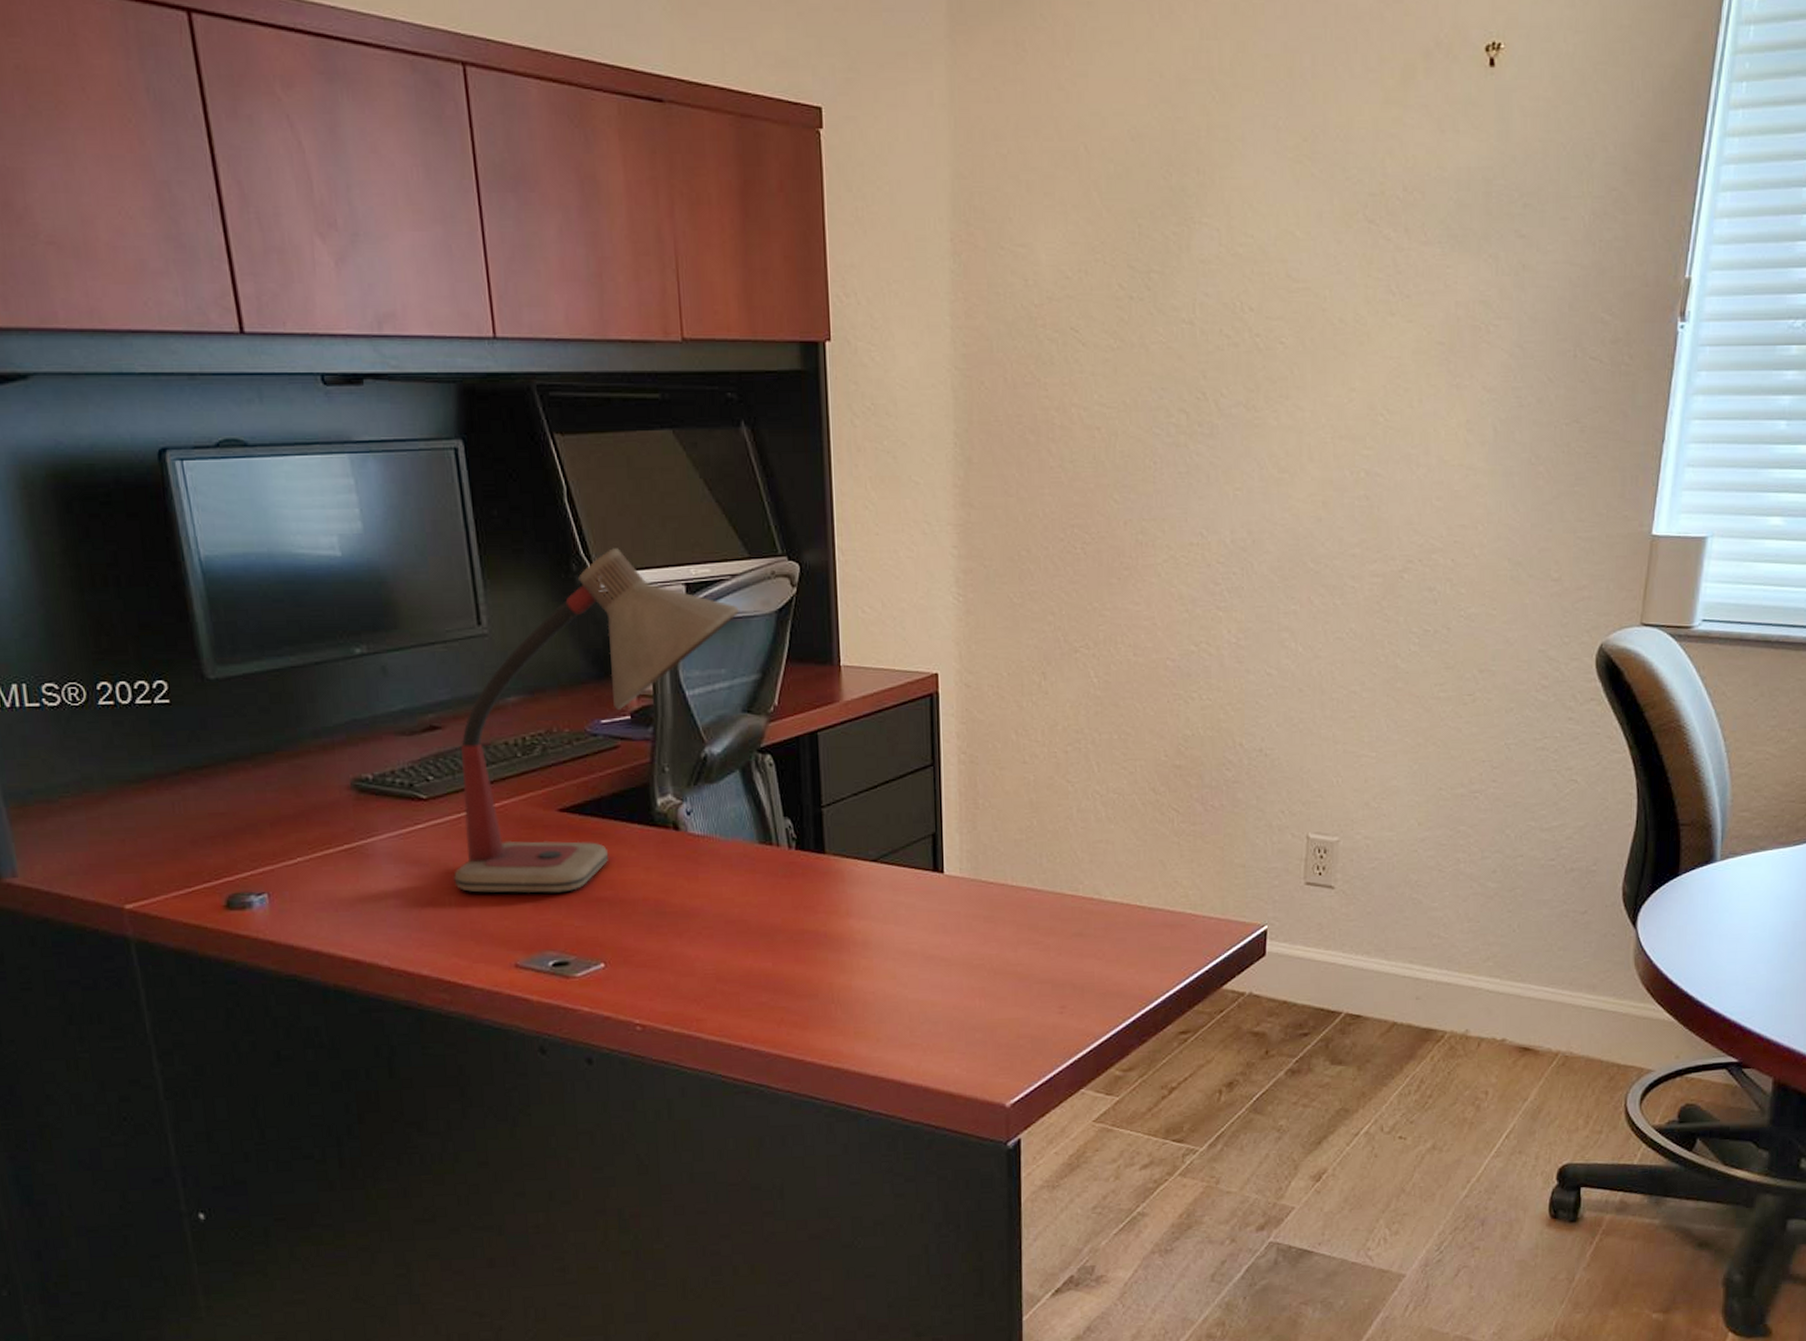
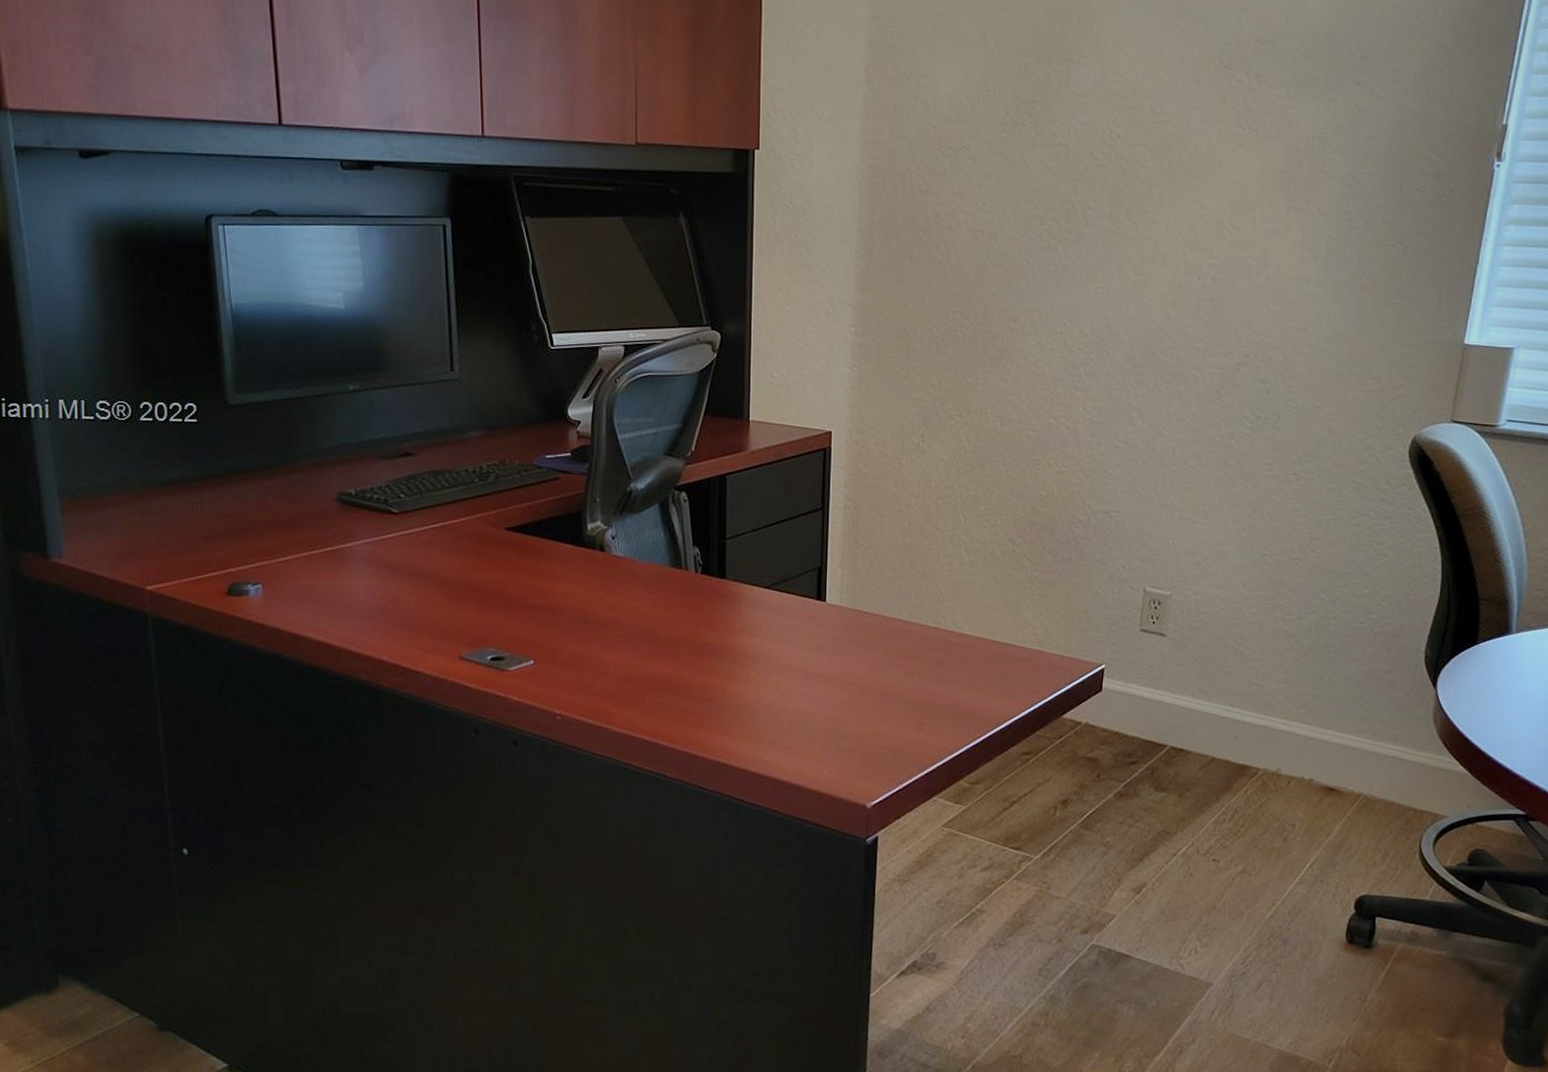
desk lamp: present [454,548,741,894] -> none [415,313,669,598]

